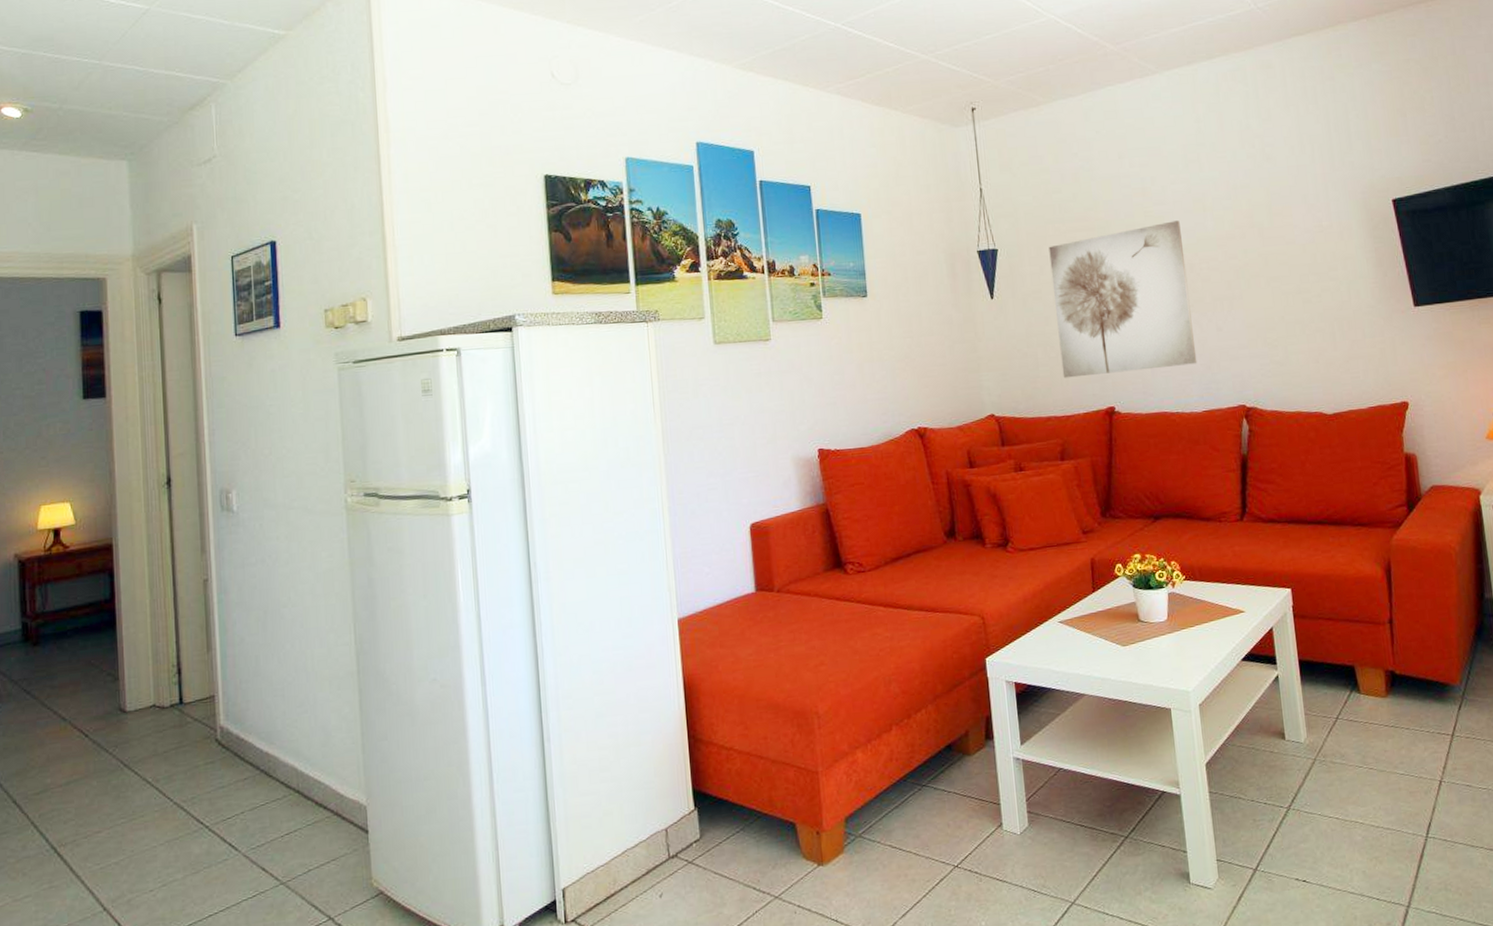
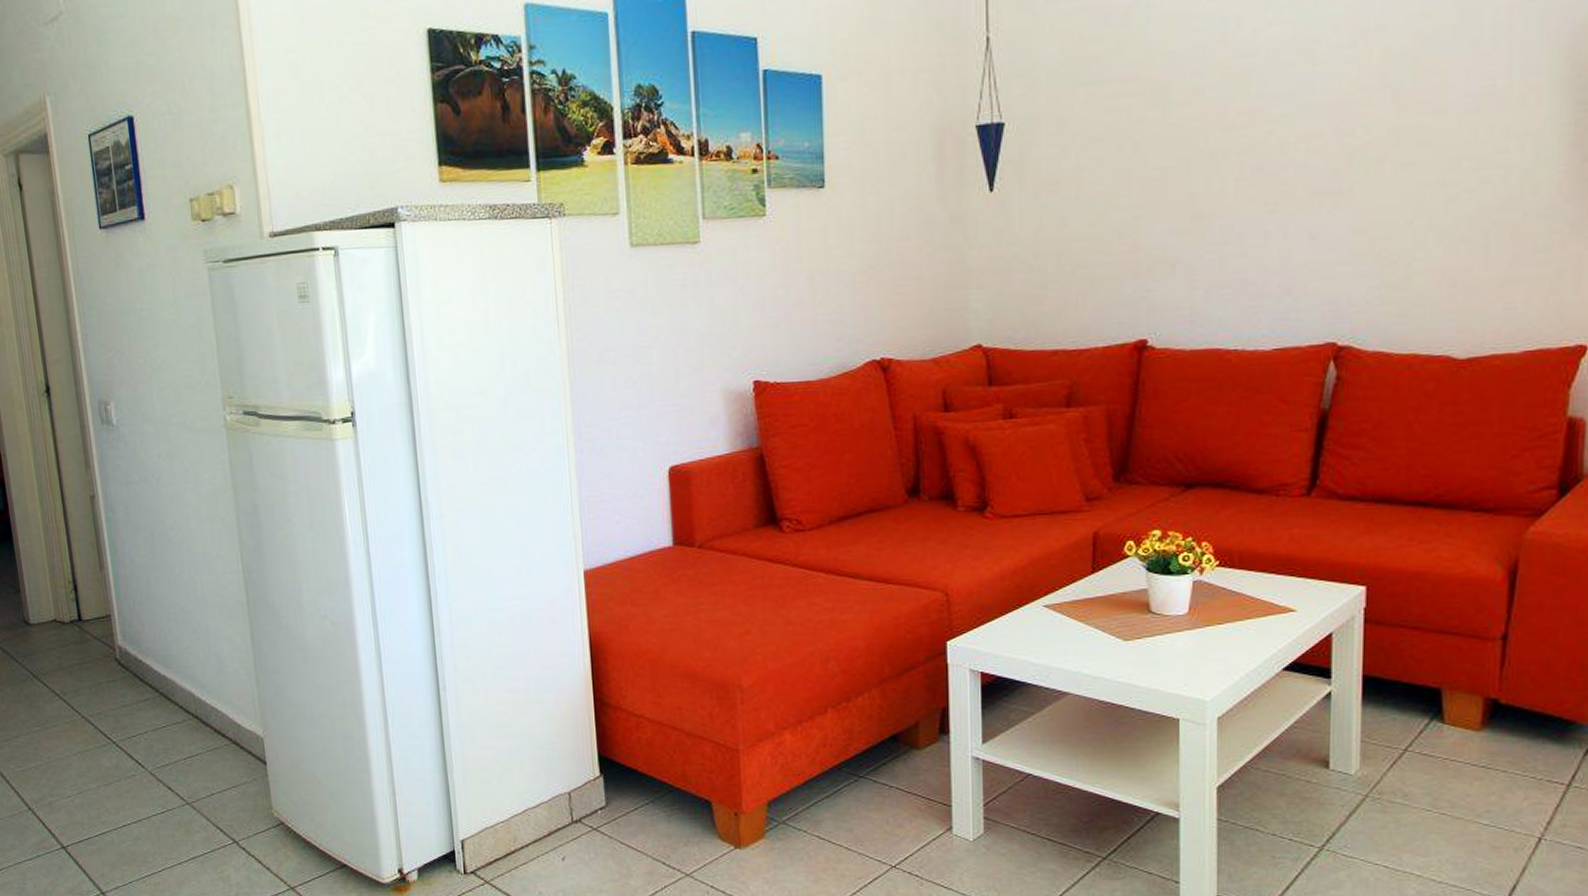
wall art: present [1048,220,1197,378] -> none [1076,80,1274,300]

